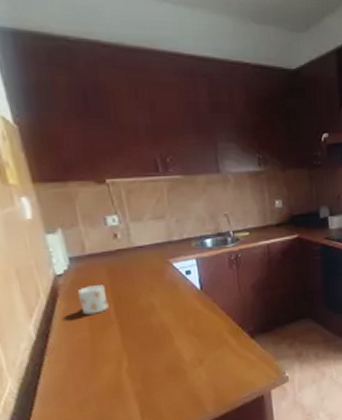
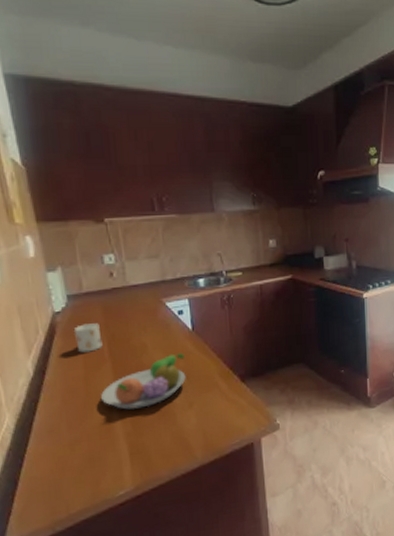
fruit bowl: none [109,312,196,369] -> present [101,353,186,410]

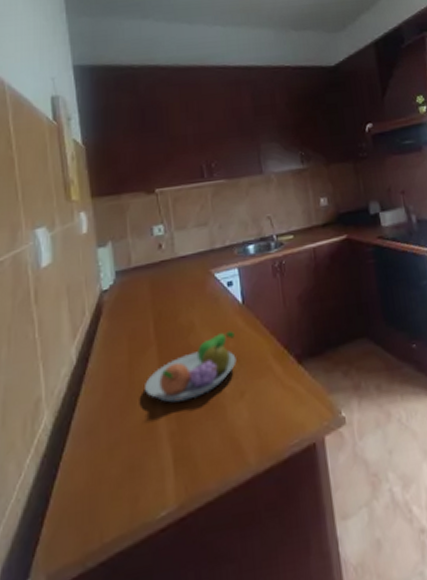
mug: present [73,323,103,353] -> none [119,300,149,335]

